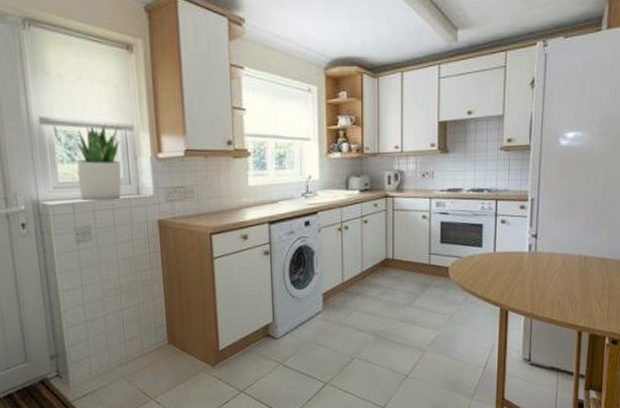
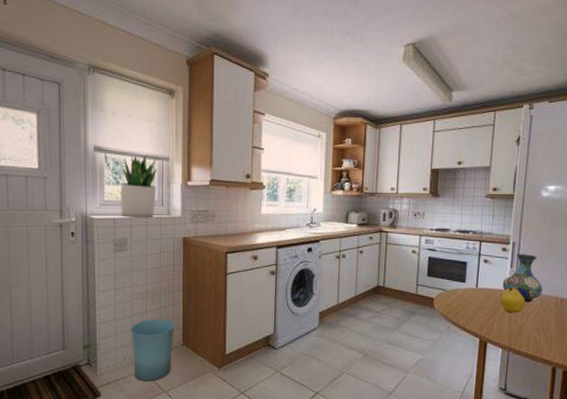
waste bin: none [104,316,157,390] -> present [130,319,175,381]
fruit: none [520,248,547,277] -> present [500,287,525,313]
vase: none [522,210,566,263] -> present [502,254,543,302]

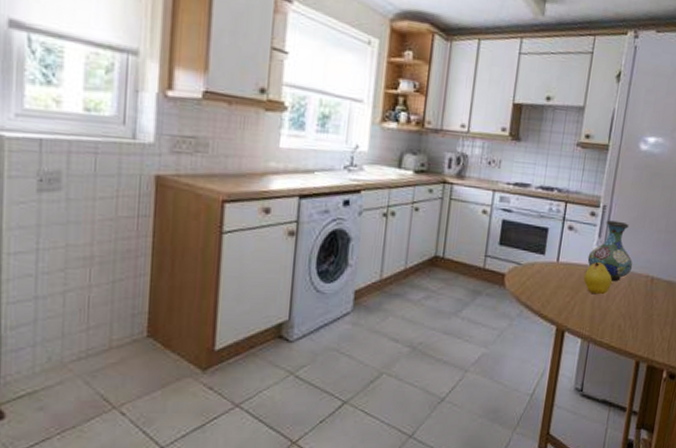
planter: present [121,153,158,219] -> none [52,40,120,143]
waste bin: present [130,319,175,381] -> none [60,298,136,393]

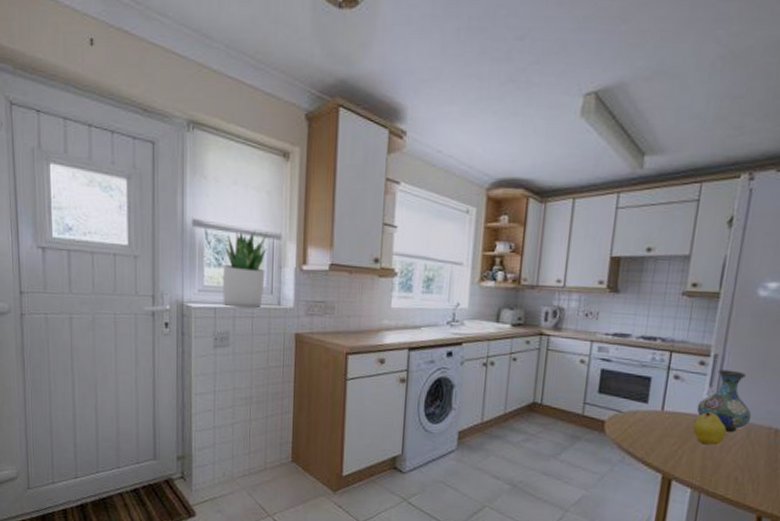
planter: none [52,40,120,143] -> present [223,229,268,310]

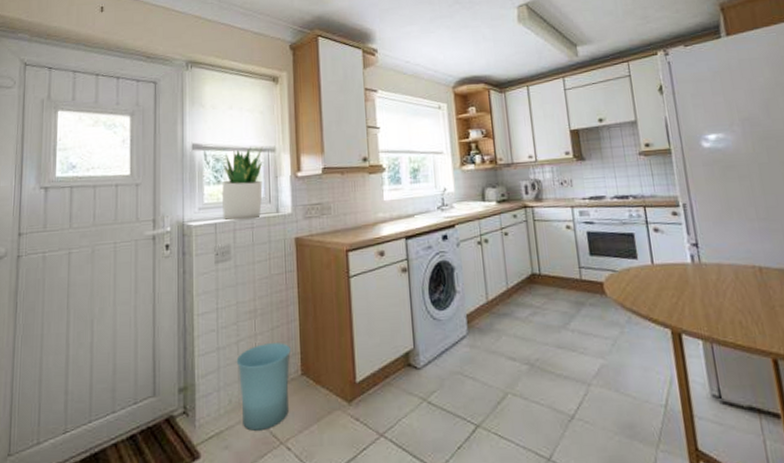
waste bin: none [231,429,283,503] -> present [236,342,291,431]
fruit: present [692,412,727,446] -> none [684,259,717,292]
vase: present [696,369,752,432] -> none [682,216,735,275]

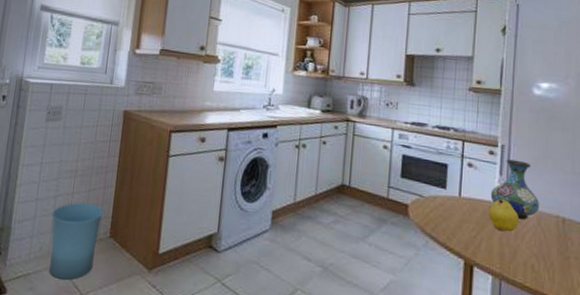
planter: present [222,146,263,221] -> none [59,16,107,87]
vase: none [682,216,735,275] -> present [490,159,540,219]
fruit: none [684,259,717,292] -> present [488,199,519,232]

